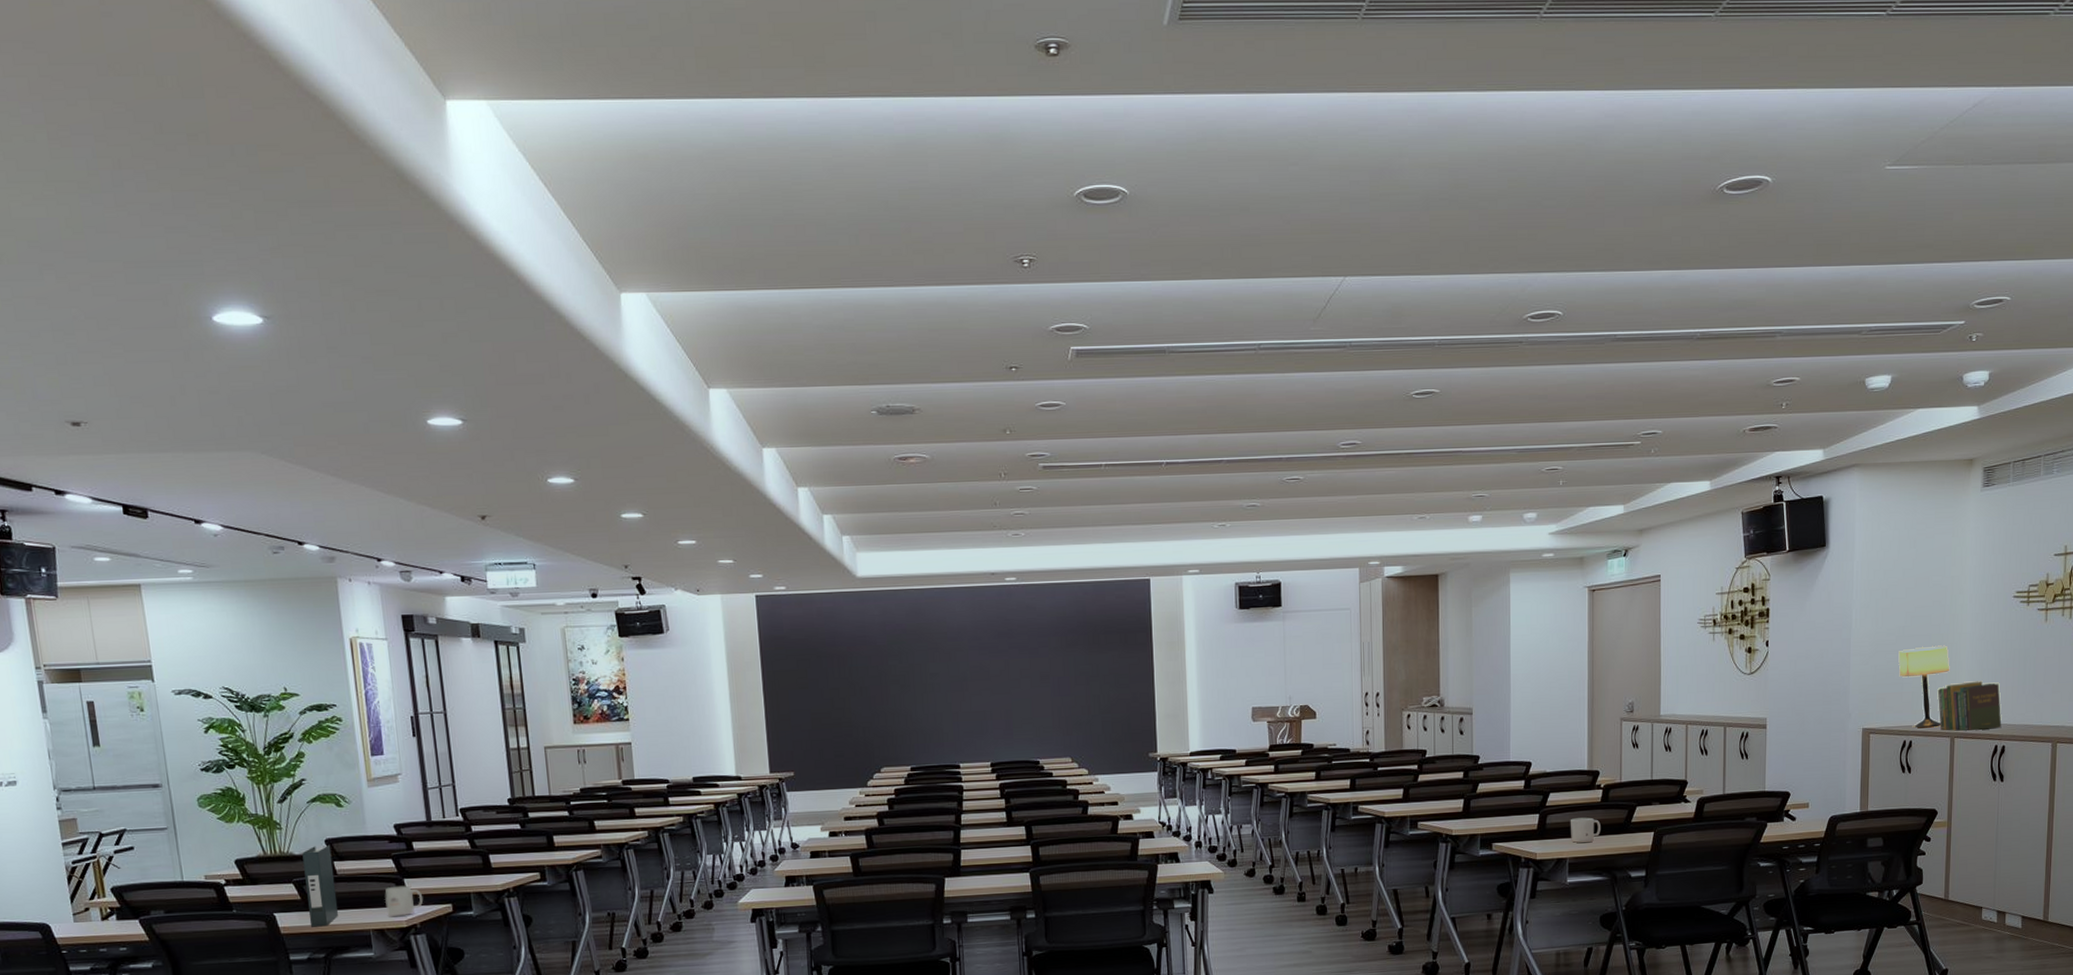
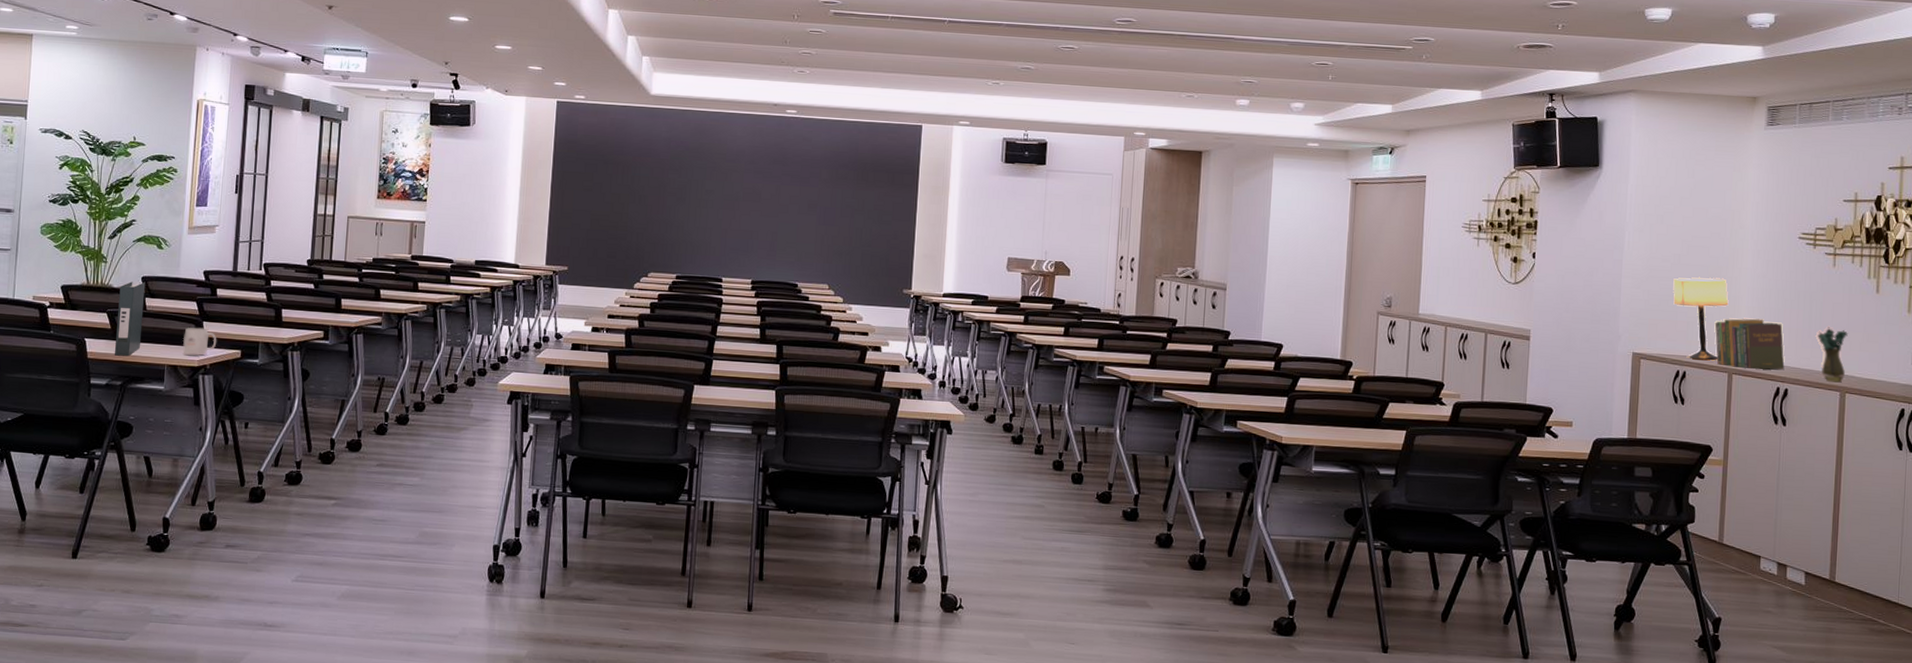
mug: present [1570,817,1601,844] -> none [1318,406,1351,434]
vase: none [2031,681,2059,734] -> present [1817,327,1848,383]

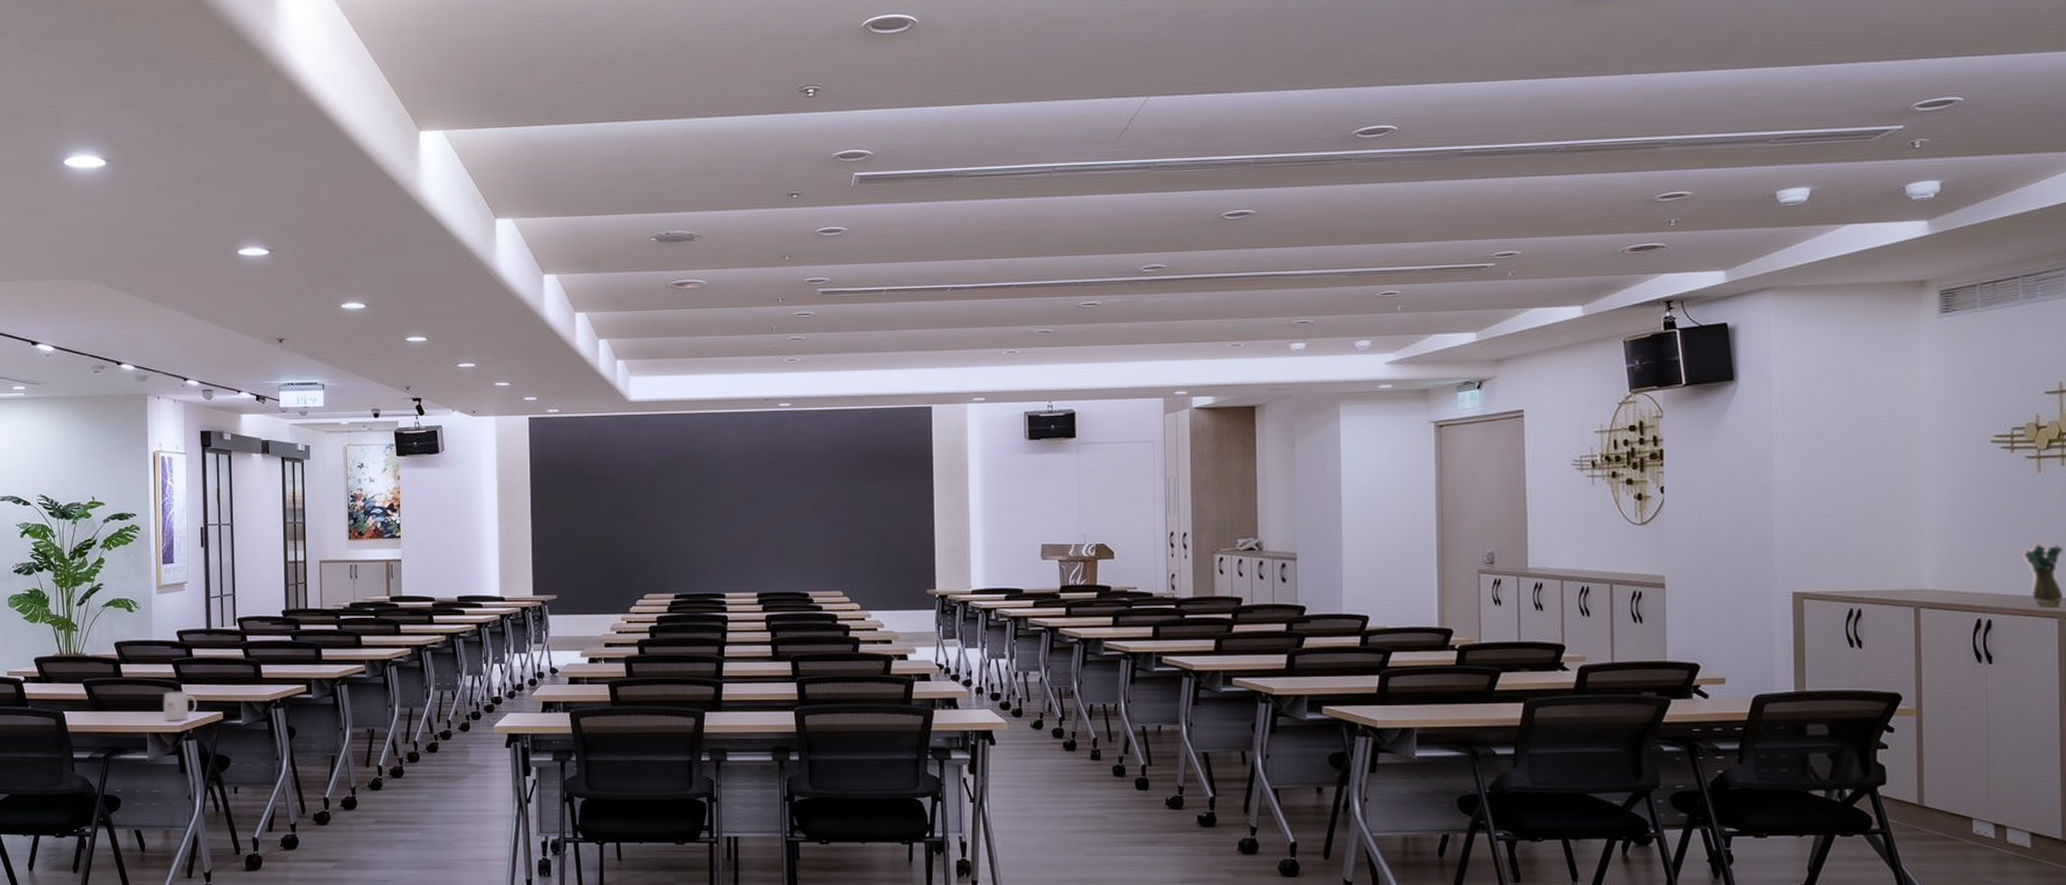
binder: present [115,281,146,357] -> none [93,648,120,727]
table lamp: present [1673,278,1729,361] -> none [1837,498,1909,595]
books: present [1714,318,1785,370] -> none [1893,540,1985,601]

